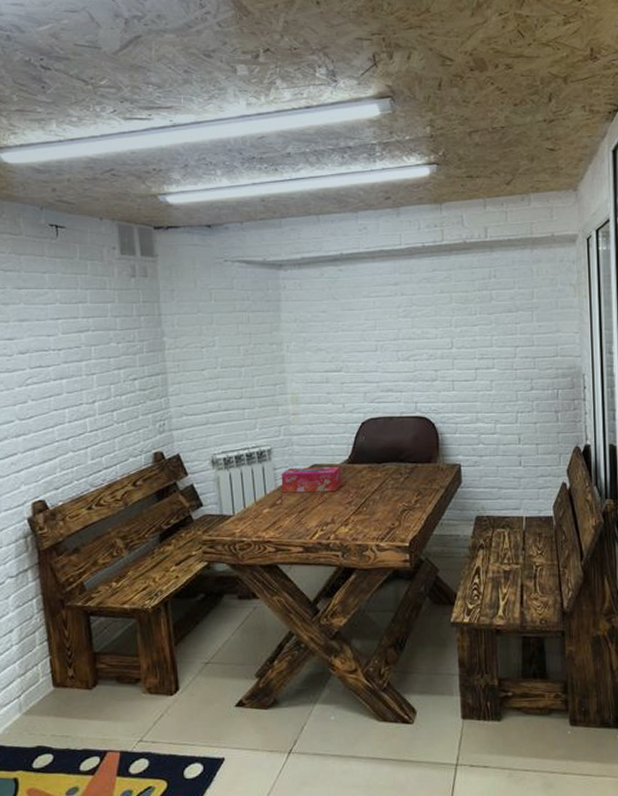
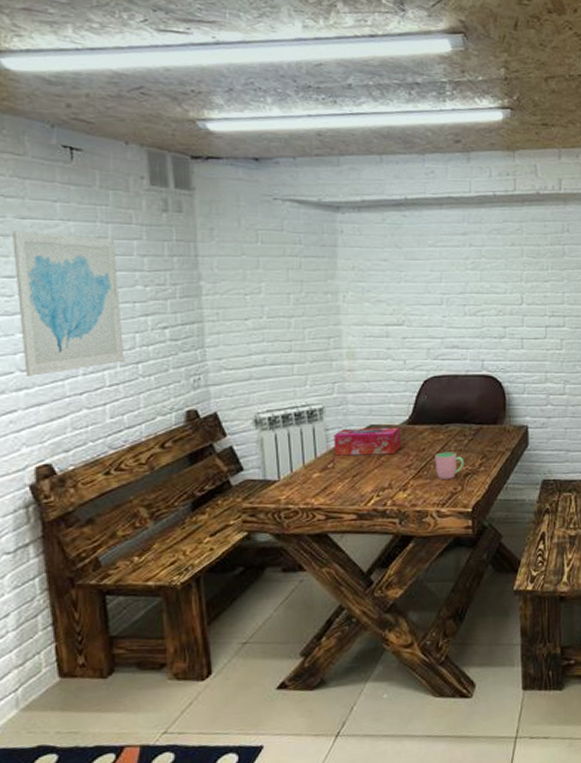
wall art: none [11,300,102,424] -> present [11,231,125,376]
cup: none [373,489,401,515] -> present [435,452,464,479]

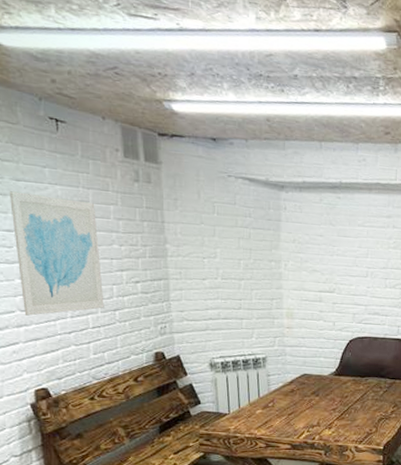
tissue box: present [334,427,402,456] -> none [274,375,329,399]
cup: present [435,452,464,479] -> none [355,400,379,422]

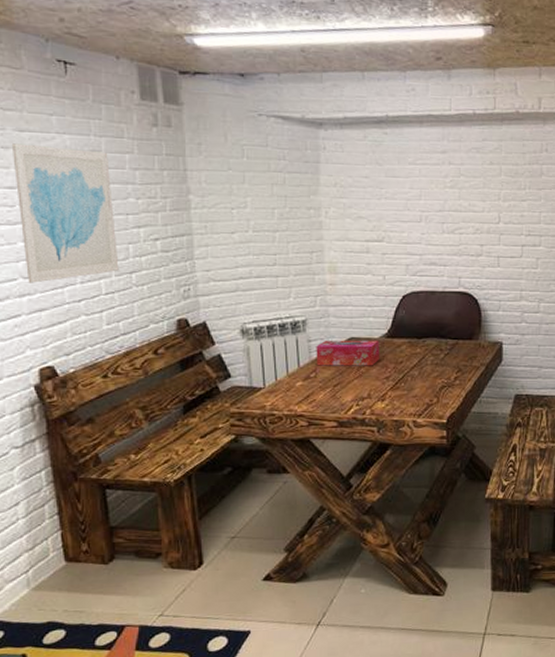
tissue box: none [274,375,329,399] -> present [316,340,380,366]

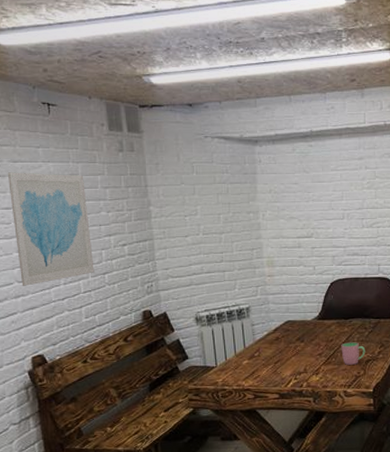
tissue box: present [316,340,380,366] -> none [258,322,314,346]
cup: none [412,365,440,391] -> present [341,342,366,365]

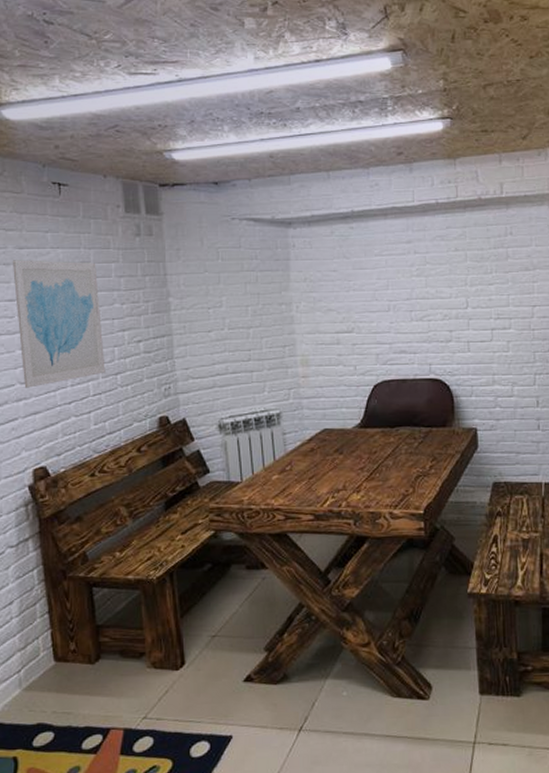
cup: present [341,342,366,365] -> none [386,454,415,481]

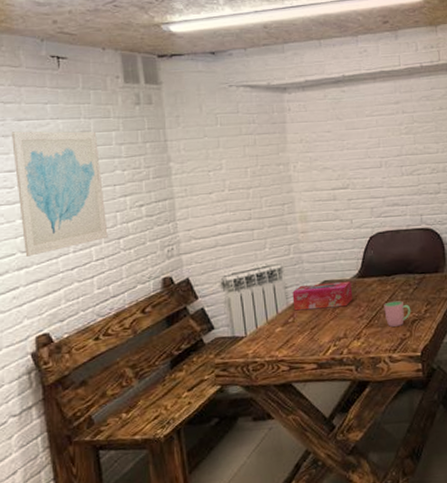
tissue box: none [291,431,354,459] -> present [292,281,353,311]
cup: none [386,454,415,481] -> present [384,301,411,327]

